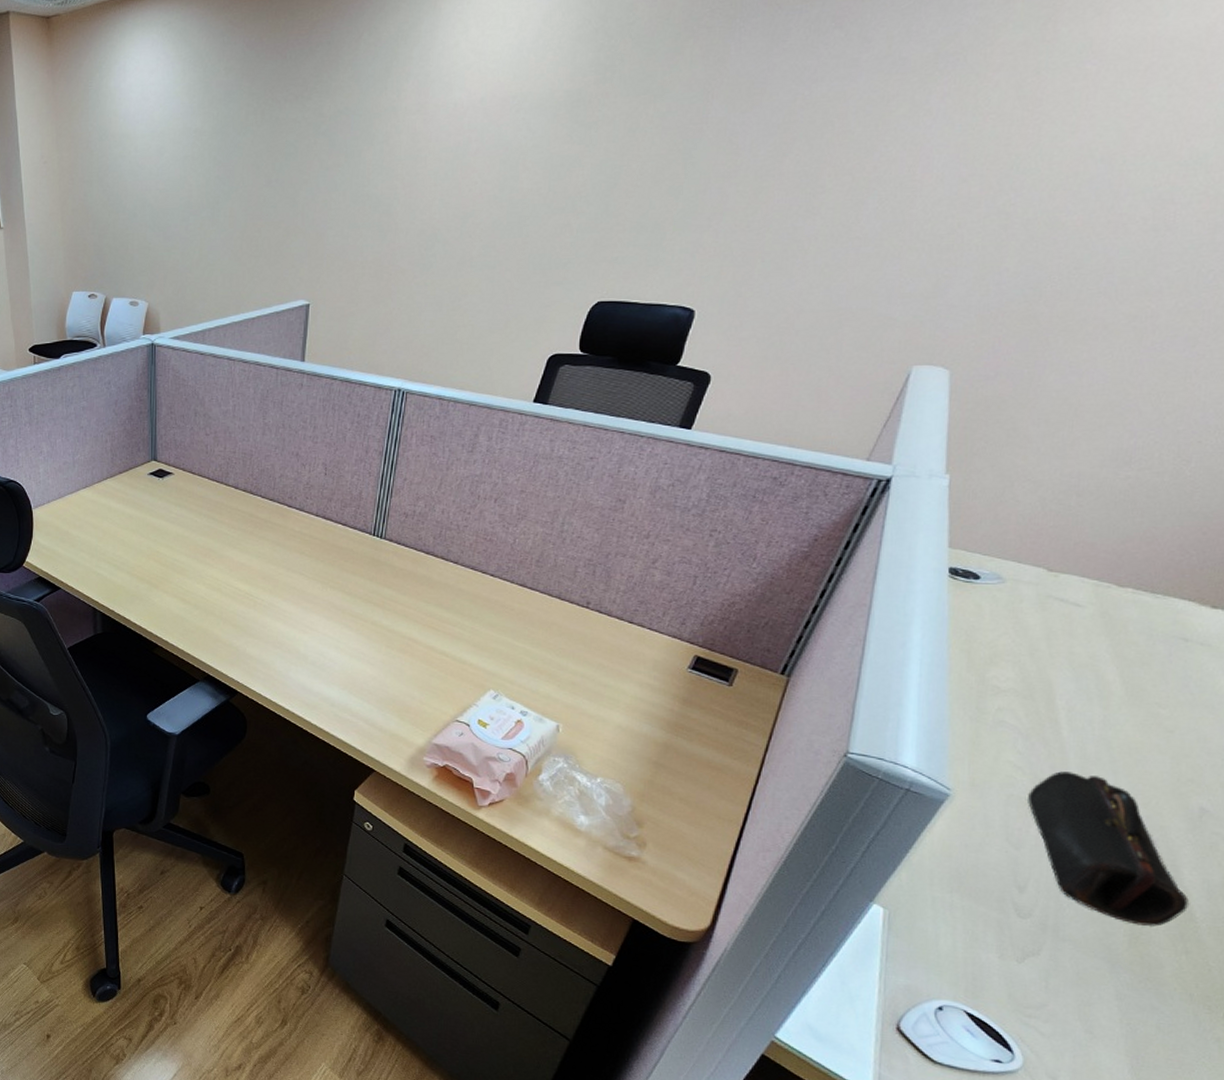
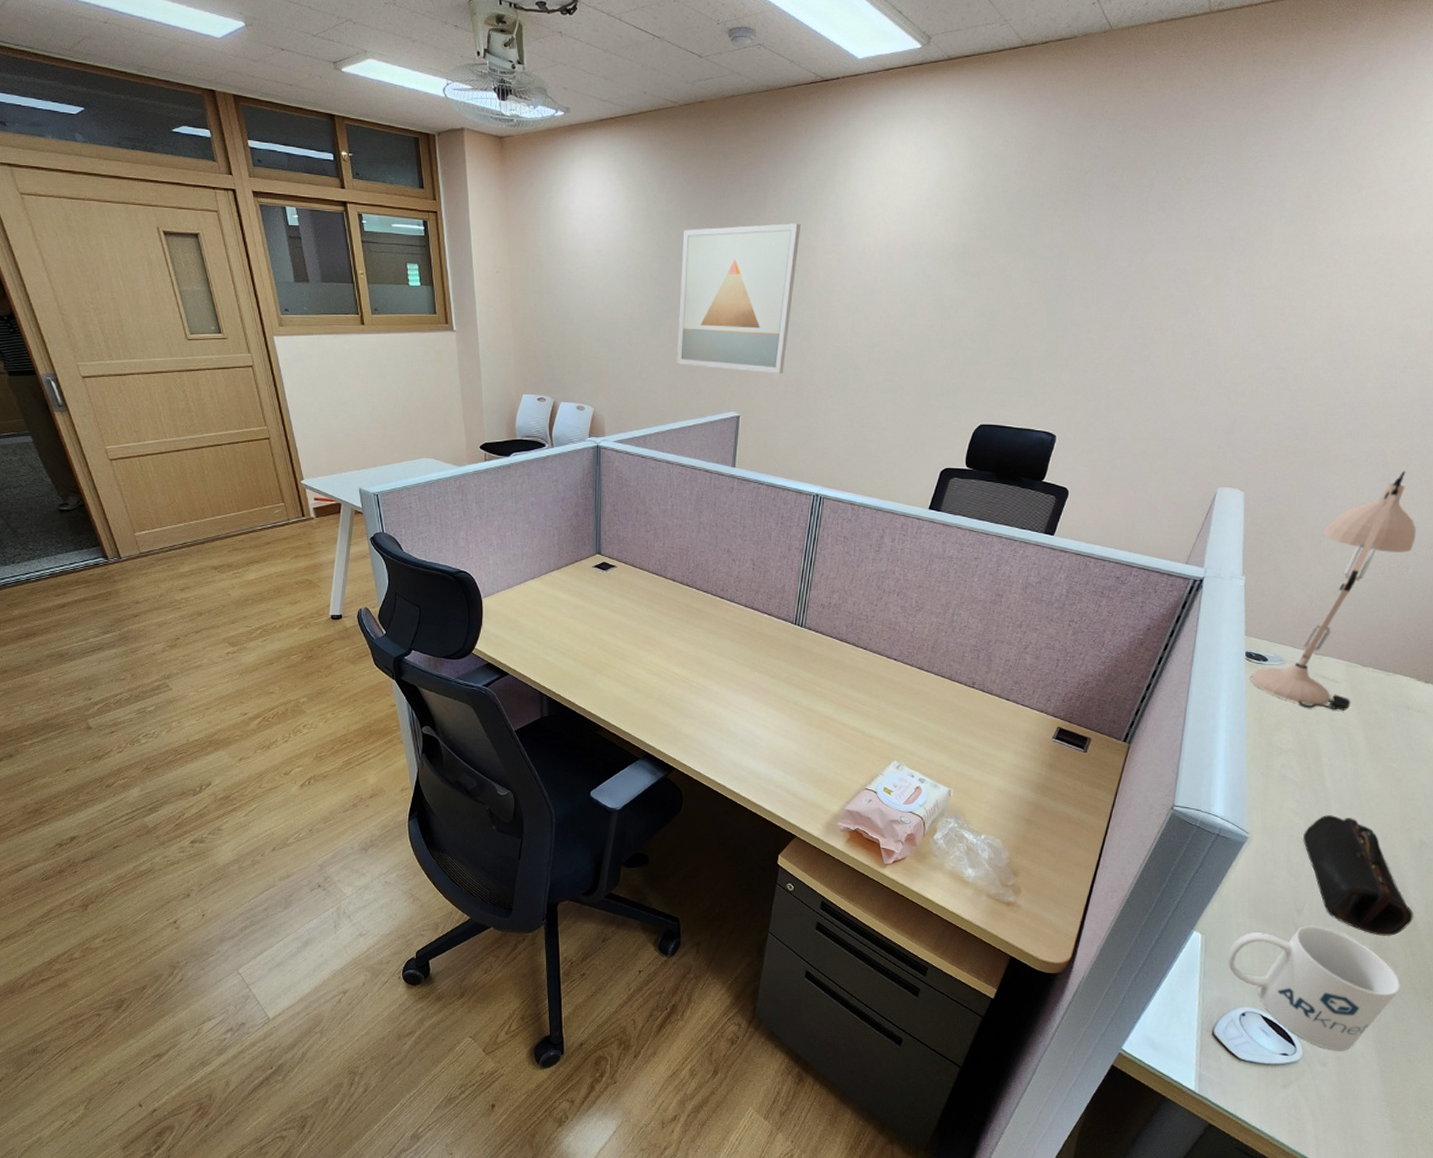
wall art: none [239,82,381,255] -> present [677,223,802,374]
mug: none [918,906,1169,1064] -> present [1227,925,1401,1051]
desk lamp: none [955,336,1203,642] -> present [1250,471,1417,711]

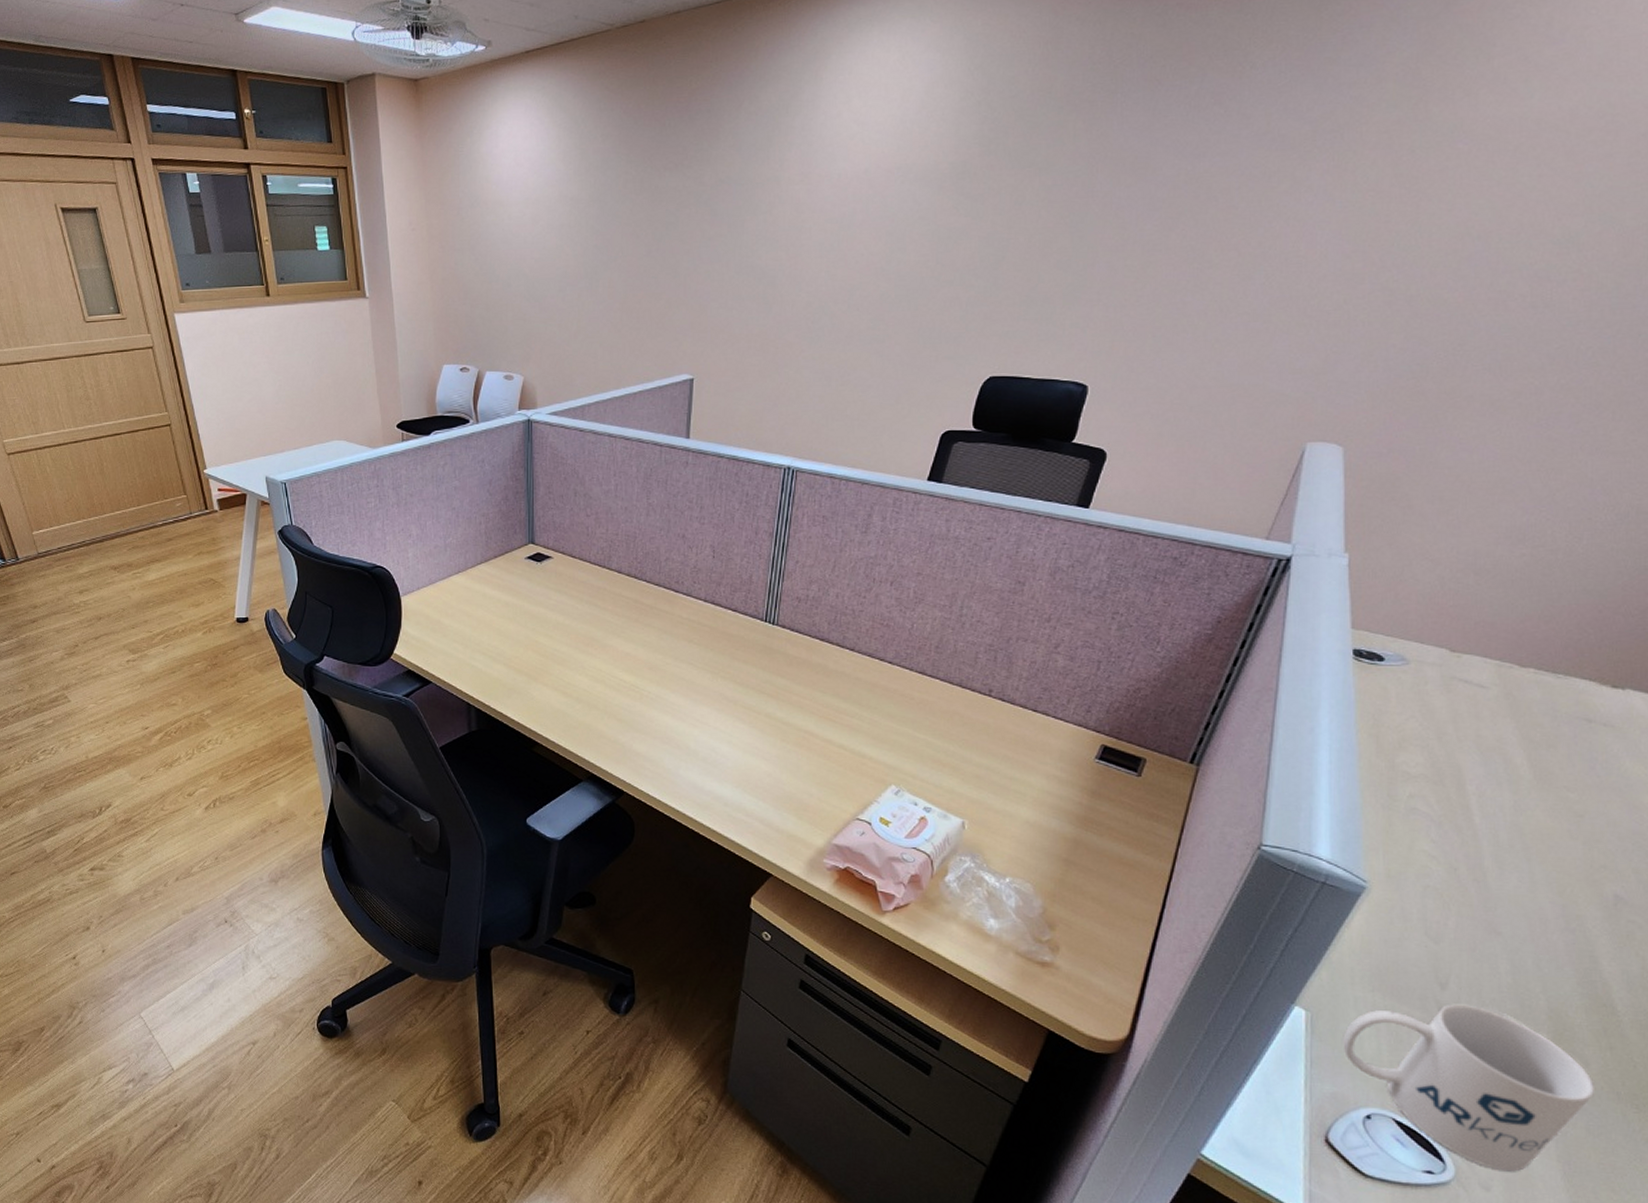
wall art: present [677,223,802,374] -> none [619,152,763,328]
desk lamp: present [1250,471,1417,711] -> none [1361,413,1591,724]
pencil case: present [1303,815,1413,937] -> none [1444,860,1609,1023]

